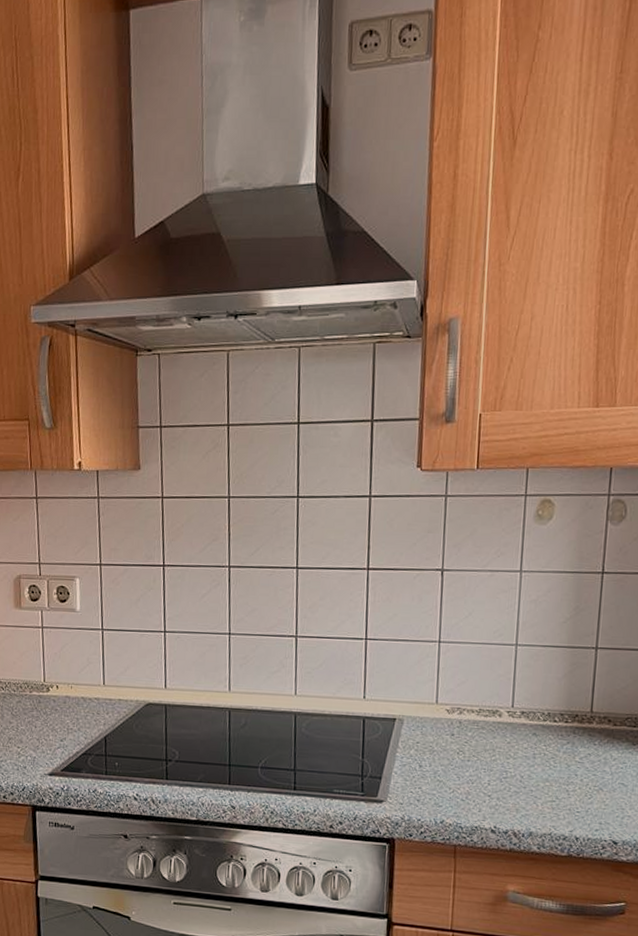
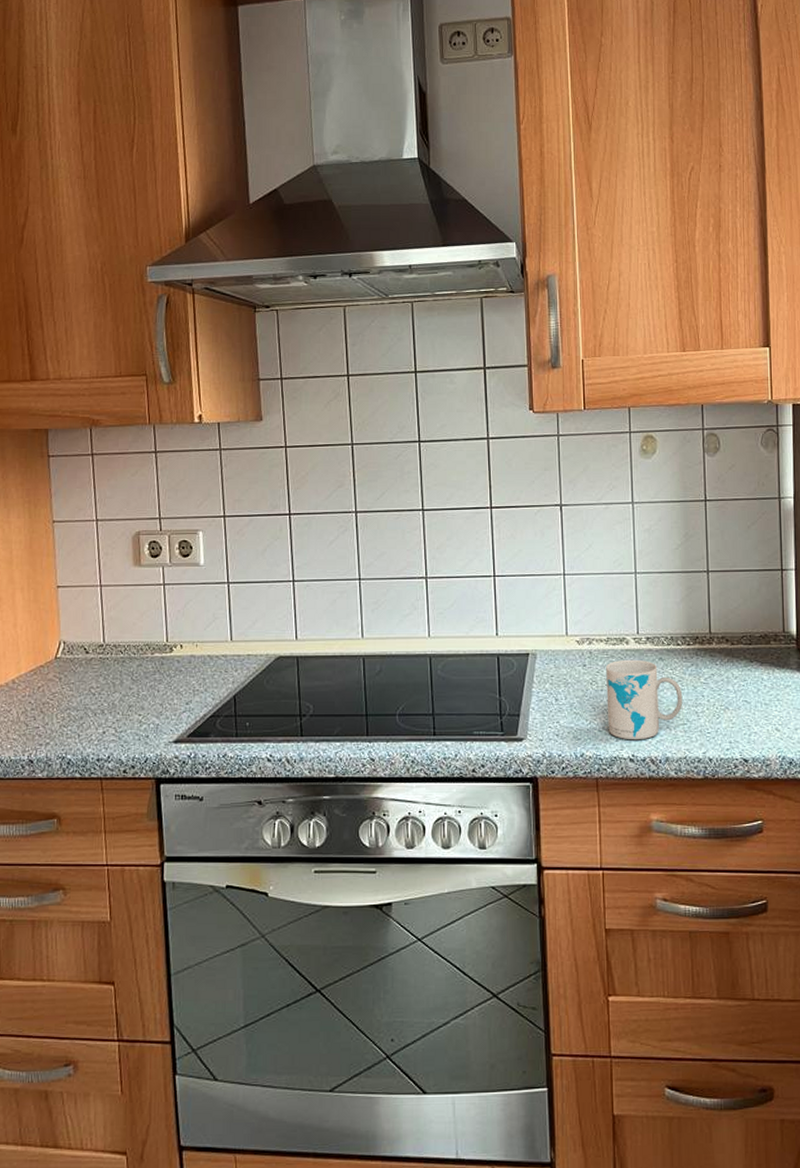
mug: none [471,732,554,813] -> present [606,659,683,740]

